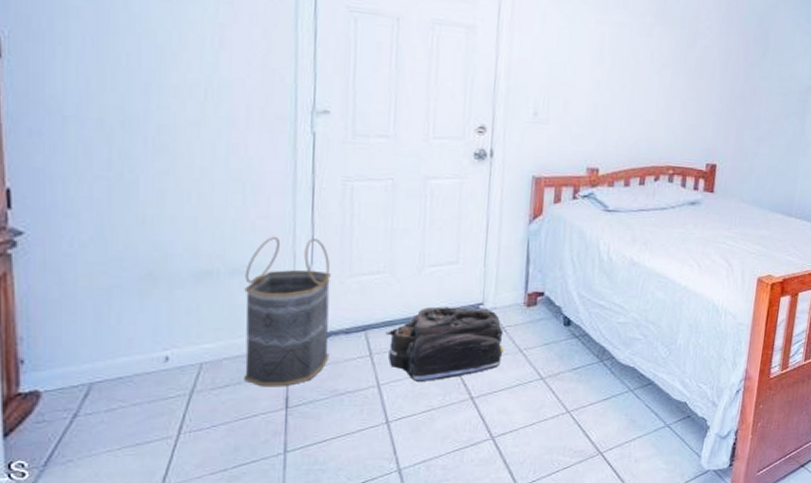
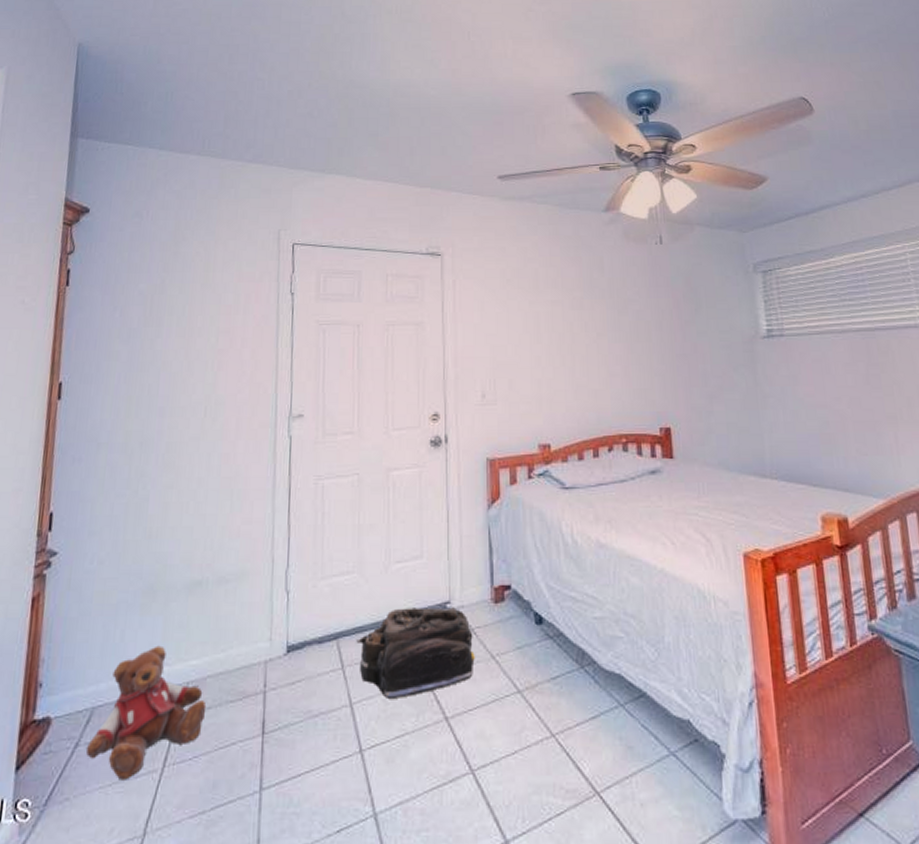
teddy bear: none [86,329,224,445] -> present [85,645,207,780]
basket: present [243,236,332,387] -> none [224,540,306,709]

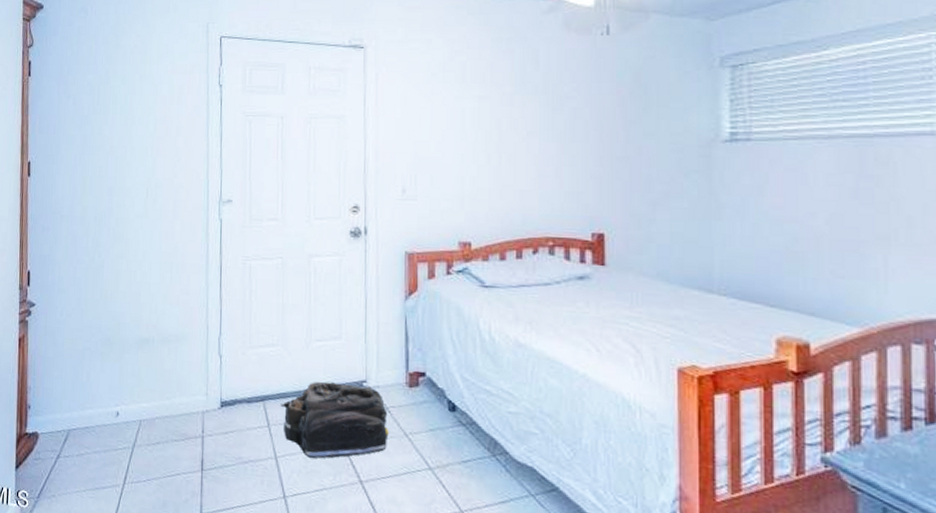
teddy bear: present [85,645,207,780] -> none [65,387,156,489]

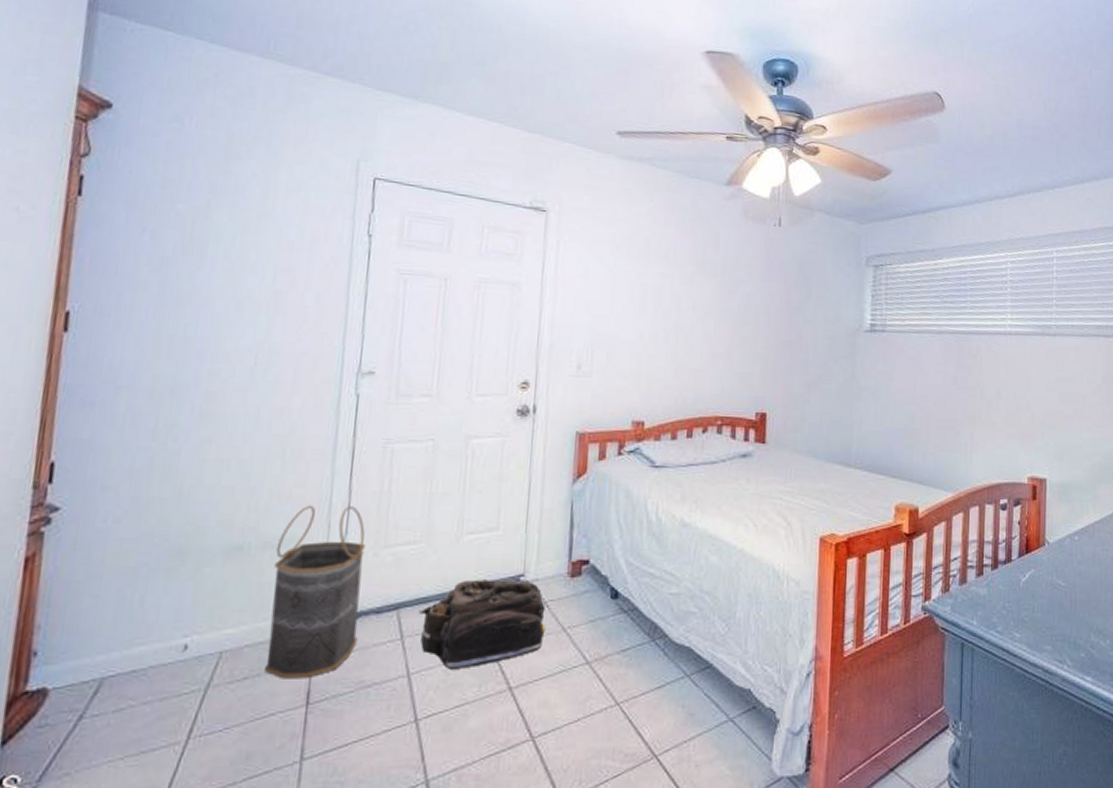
basket: none [170,309,236,450] -> present [263,505,366,679]

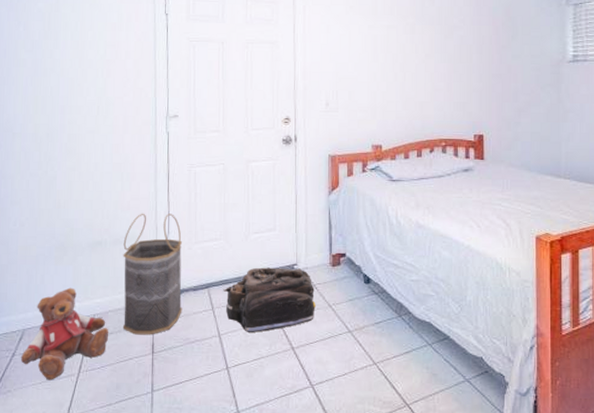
teddy bear: none [91,613,243,754] -> present [20,287,109,380]

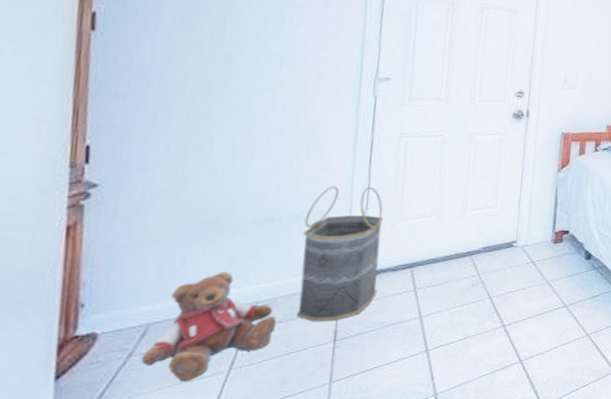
duffel bag: present [223,267,316,333] -> none [429,245,533,312]

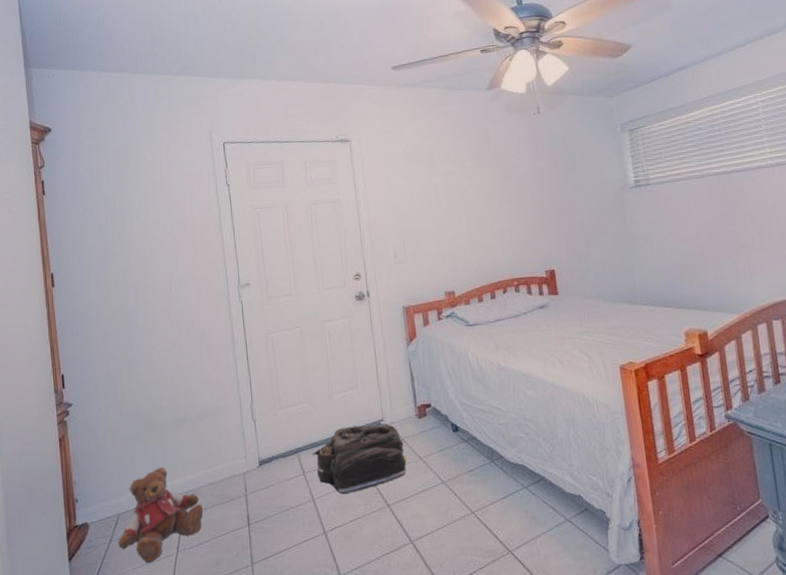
basket: present [296,185,384,322] -> none [208,382,274,508]
duffel bag: none [429,245,533,312] -> present [312,423,407,494]

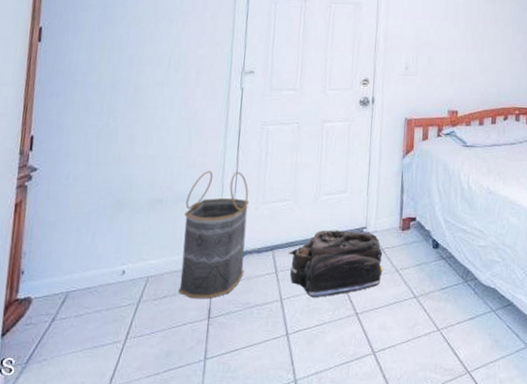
teddy bear: present [117,467,203,563] -> none [61,247,163,348]
basket: none [208,382,274,508] -> present [178,170,250,299]

